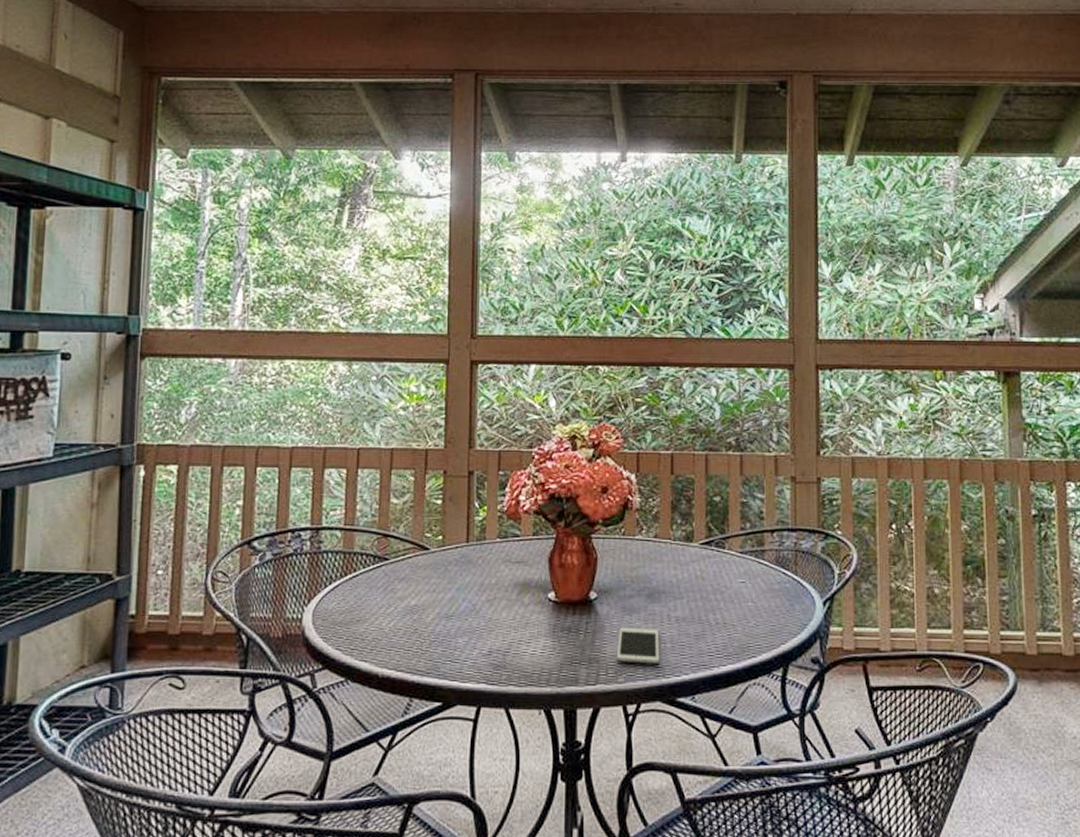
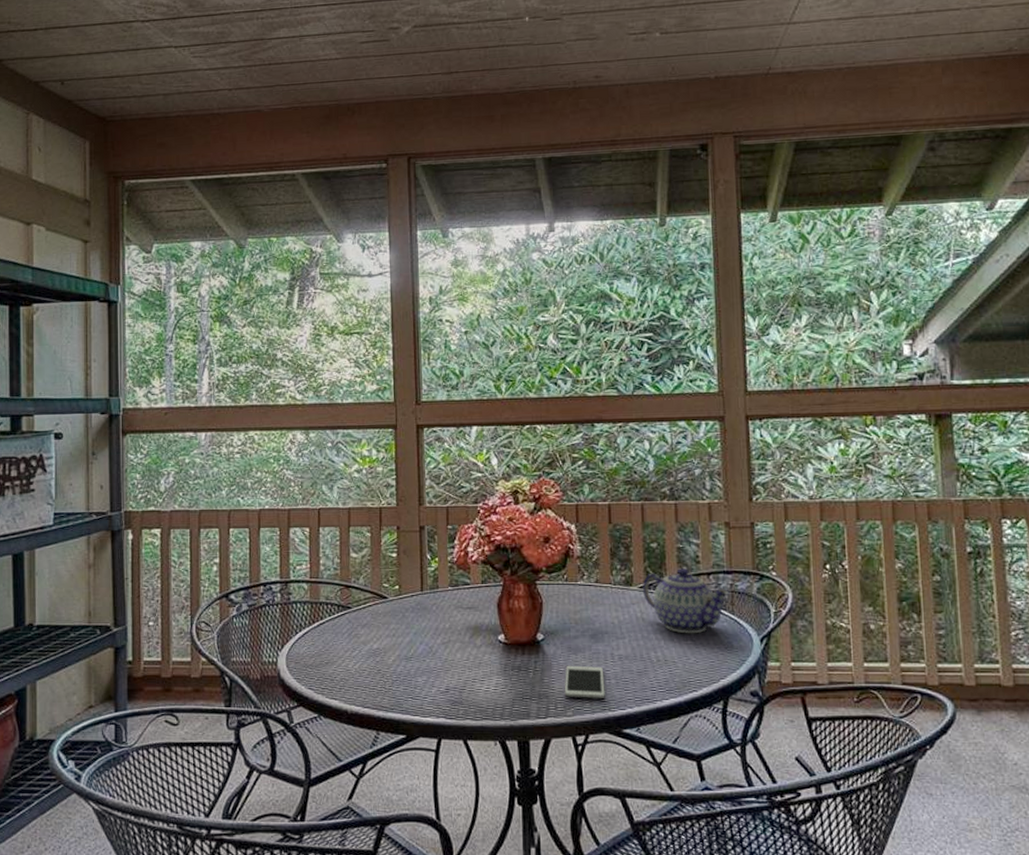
teapot: none [703,525,794,595] -> present [642,568,730,634]

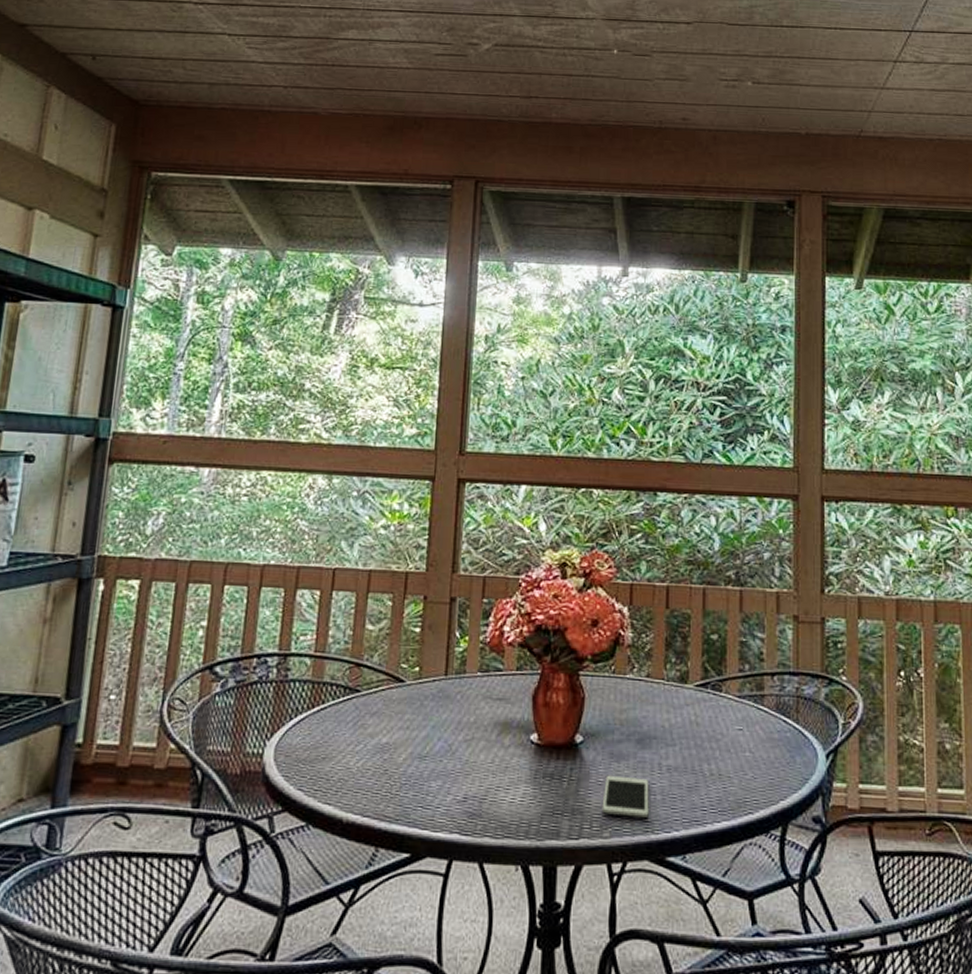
teapot: present [642,568,730,634] -> none [698,666,795,745]

